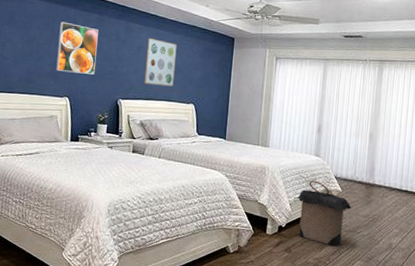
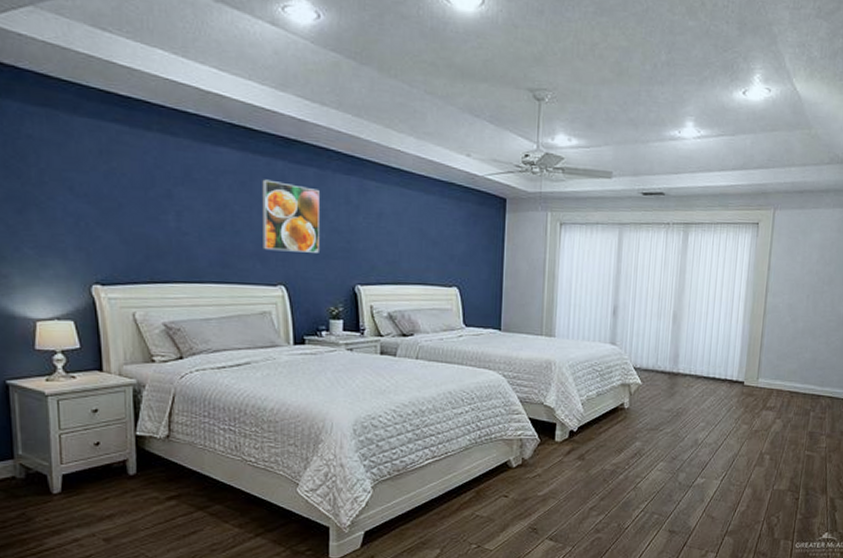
wall art: present [144,37,177,87] -> none [389,200,431,266]
laundry hamper: present [296,180,352,247] -> none [589,373,654,449]

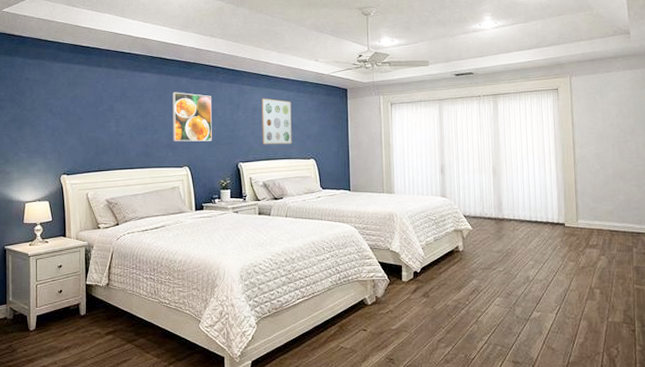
wall art: none [389,200,431,266] -> present [261,98,292,145]

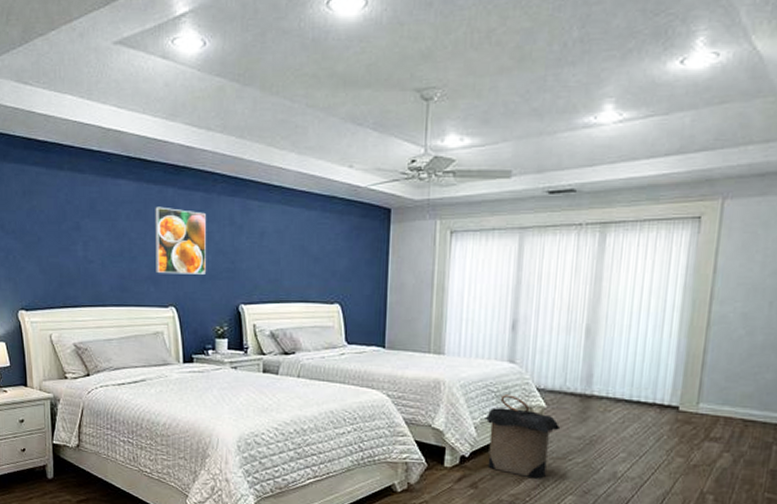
wall art: present [261,98,292,145] -> none [271,218,312,283]
laundry hamper: none [427,222,485,286] -> present [483,395,561,479]

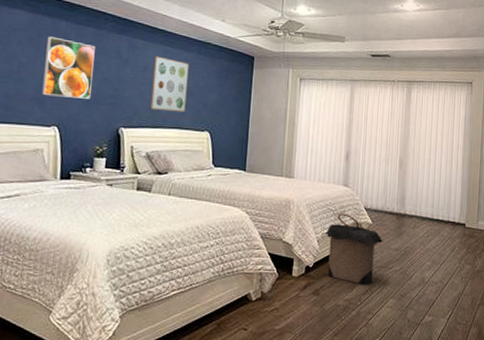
wall art: none [271,218,312,283] -> present [150,56,189,113]

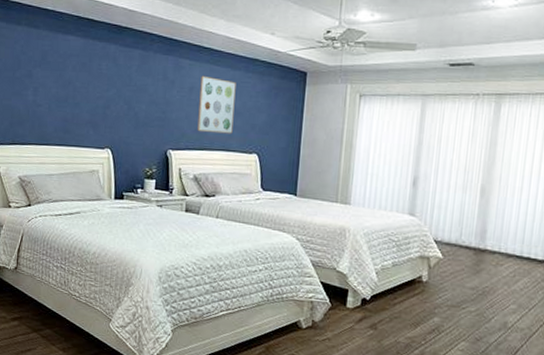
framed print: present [42,36,95,99] -> none [95,60,143,122]
laundry hamper: present [324,213,383,285] -> none [384,244,456,325]

